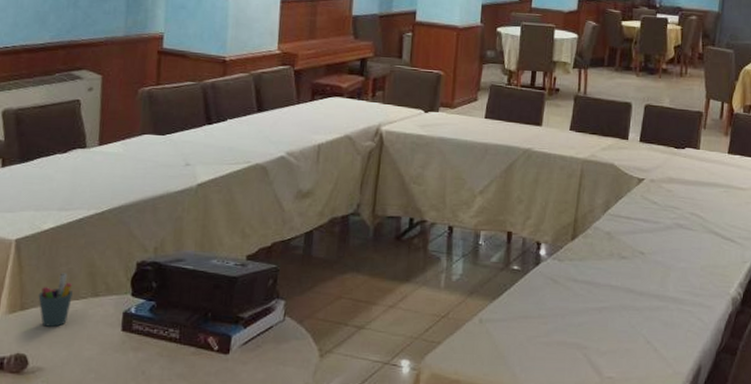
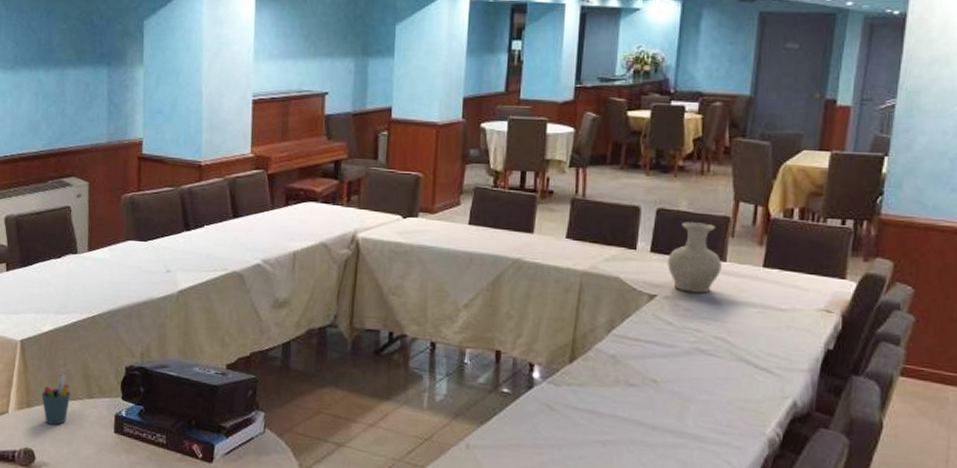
vase: none [653,116,696,176] -> present [667,222,722,293]

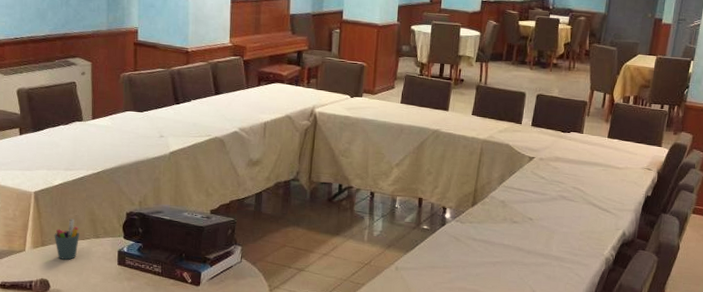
vase: present [667,222,722,293] -> none [543,104,580,156]

